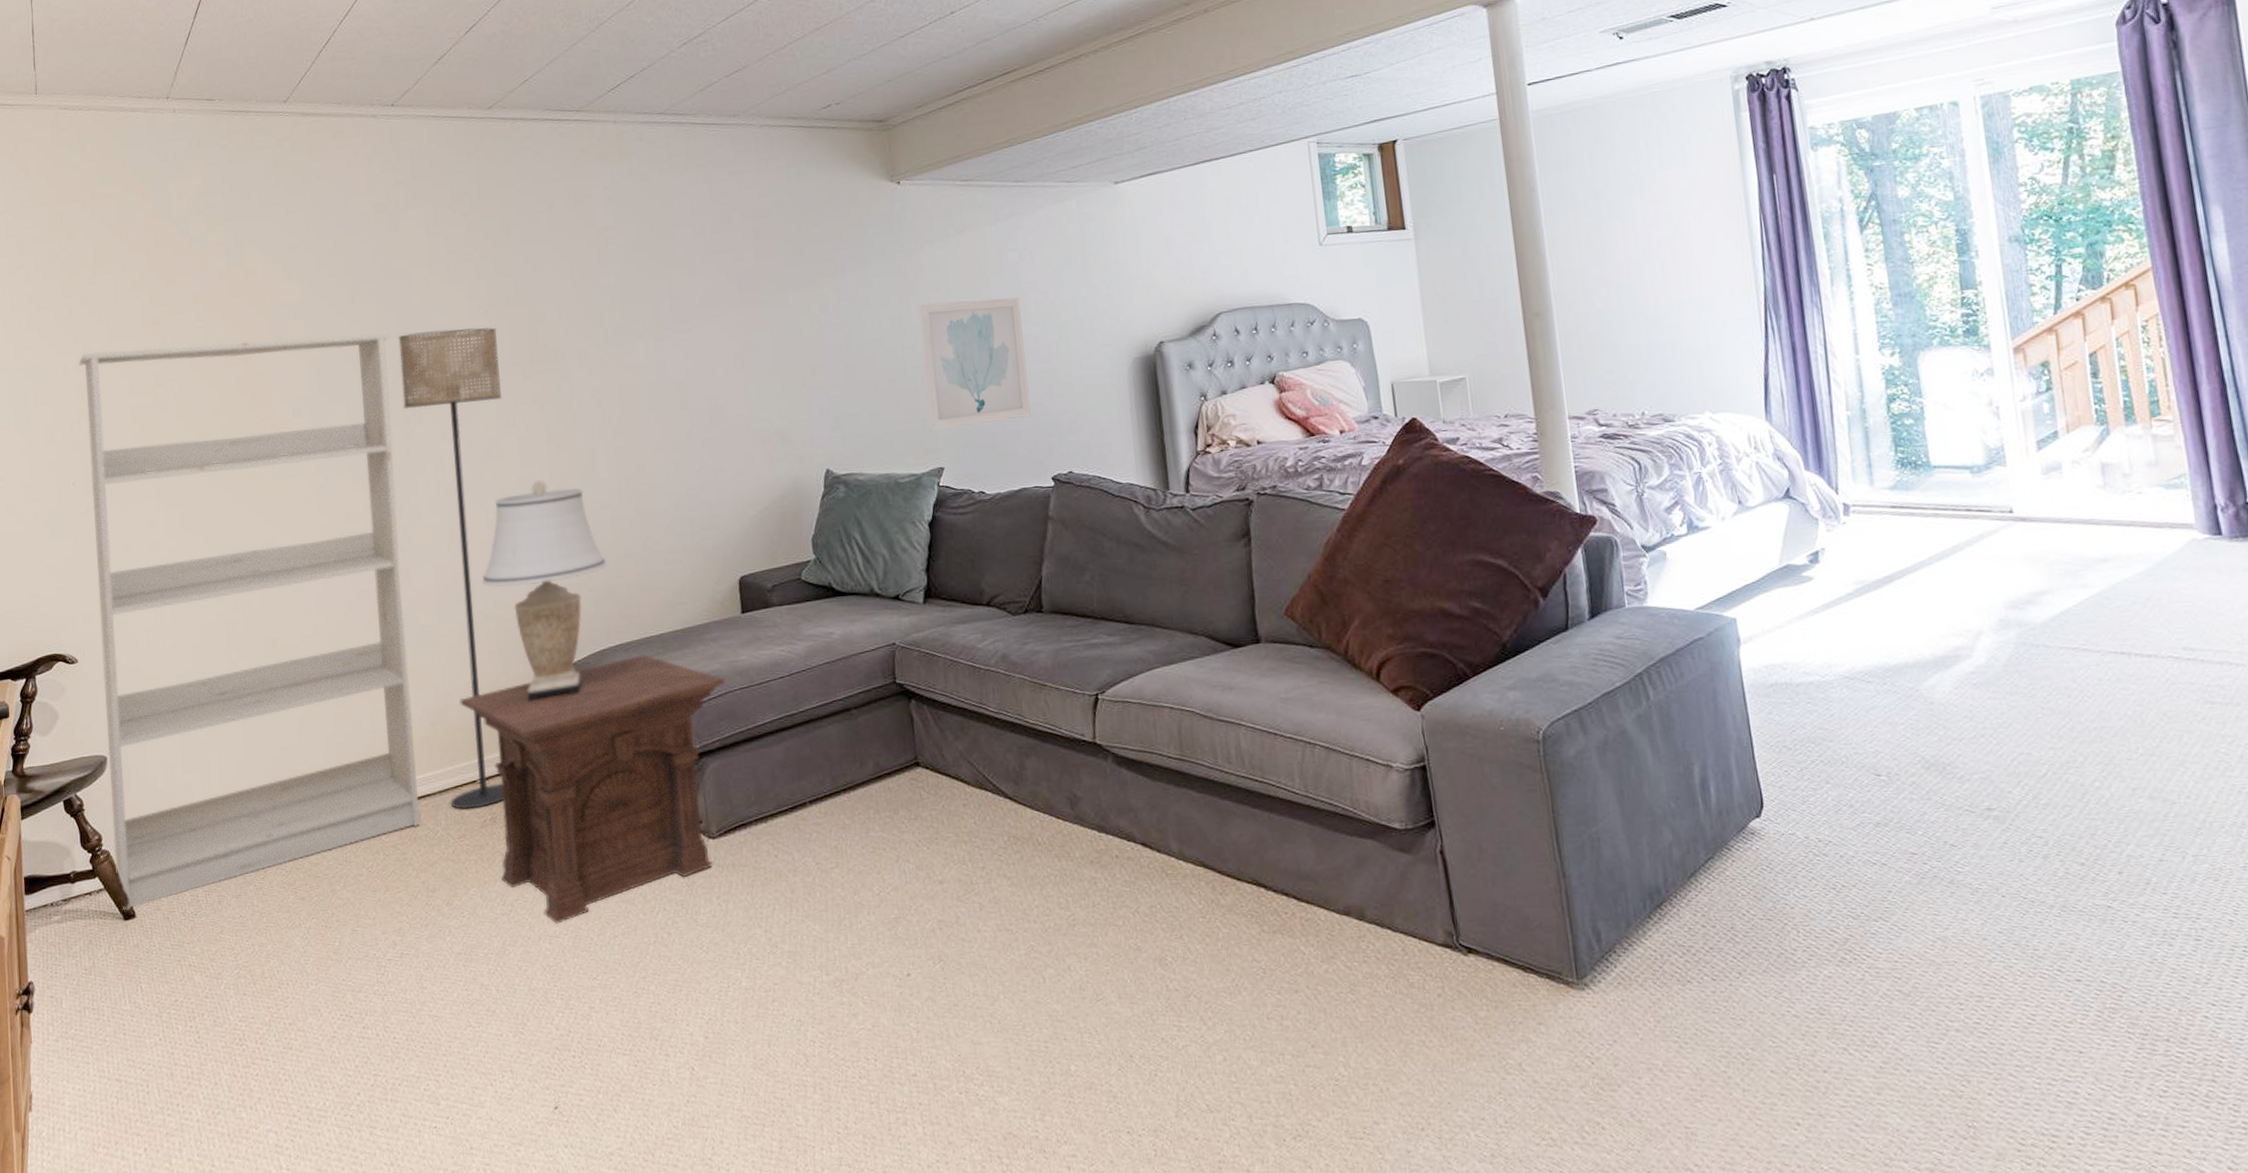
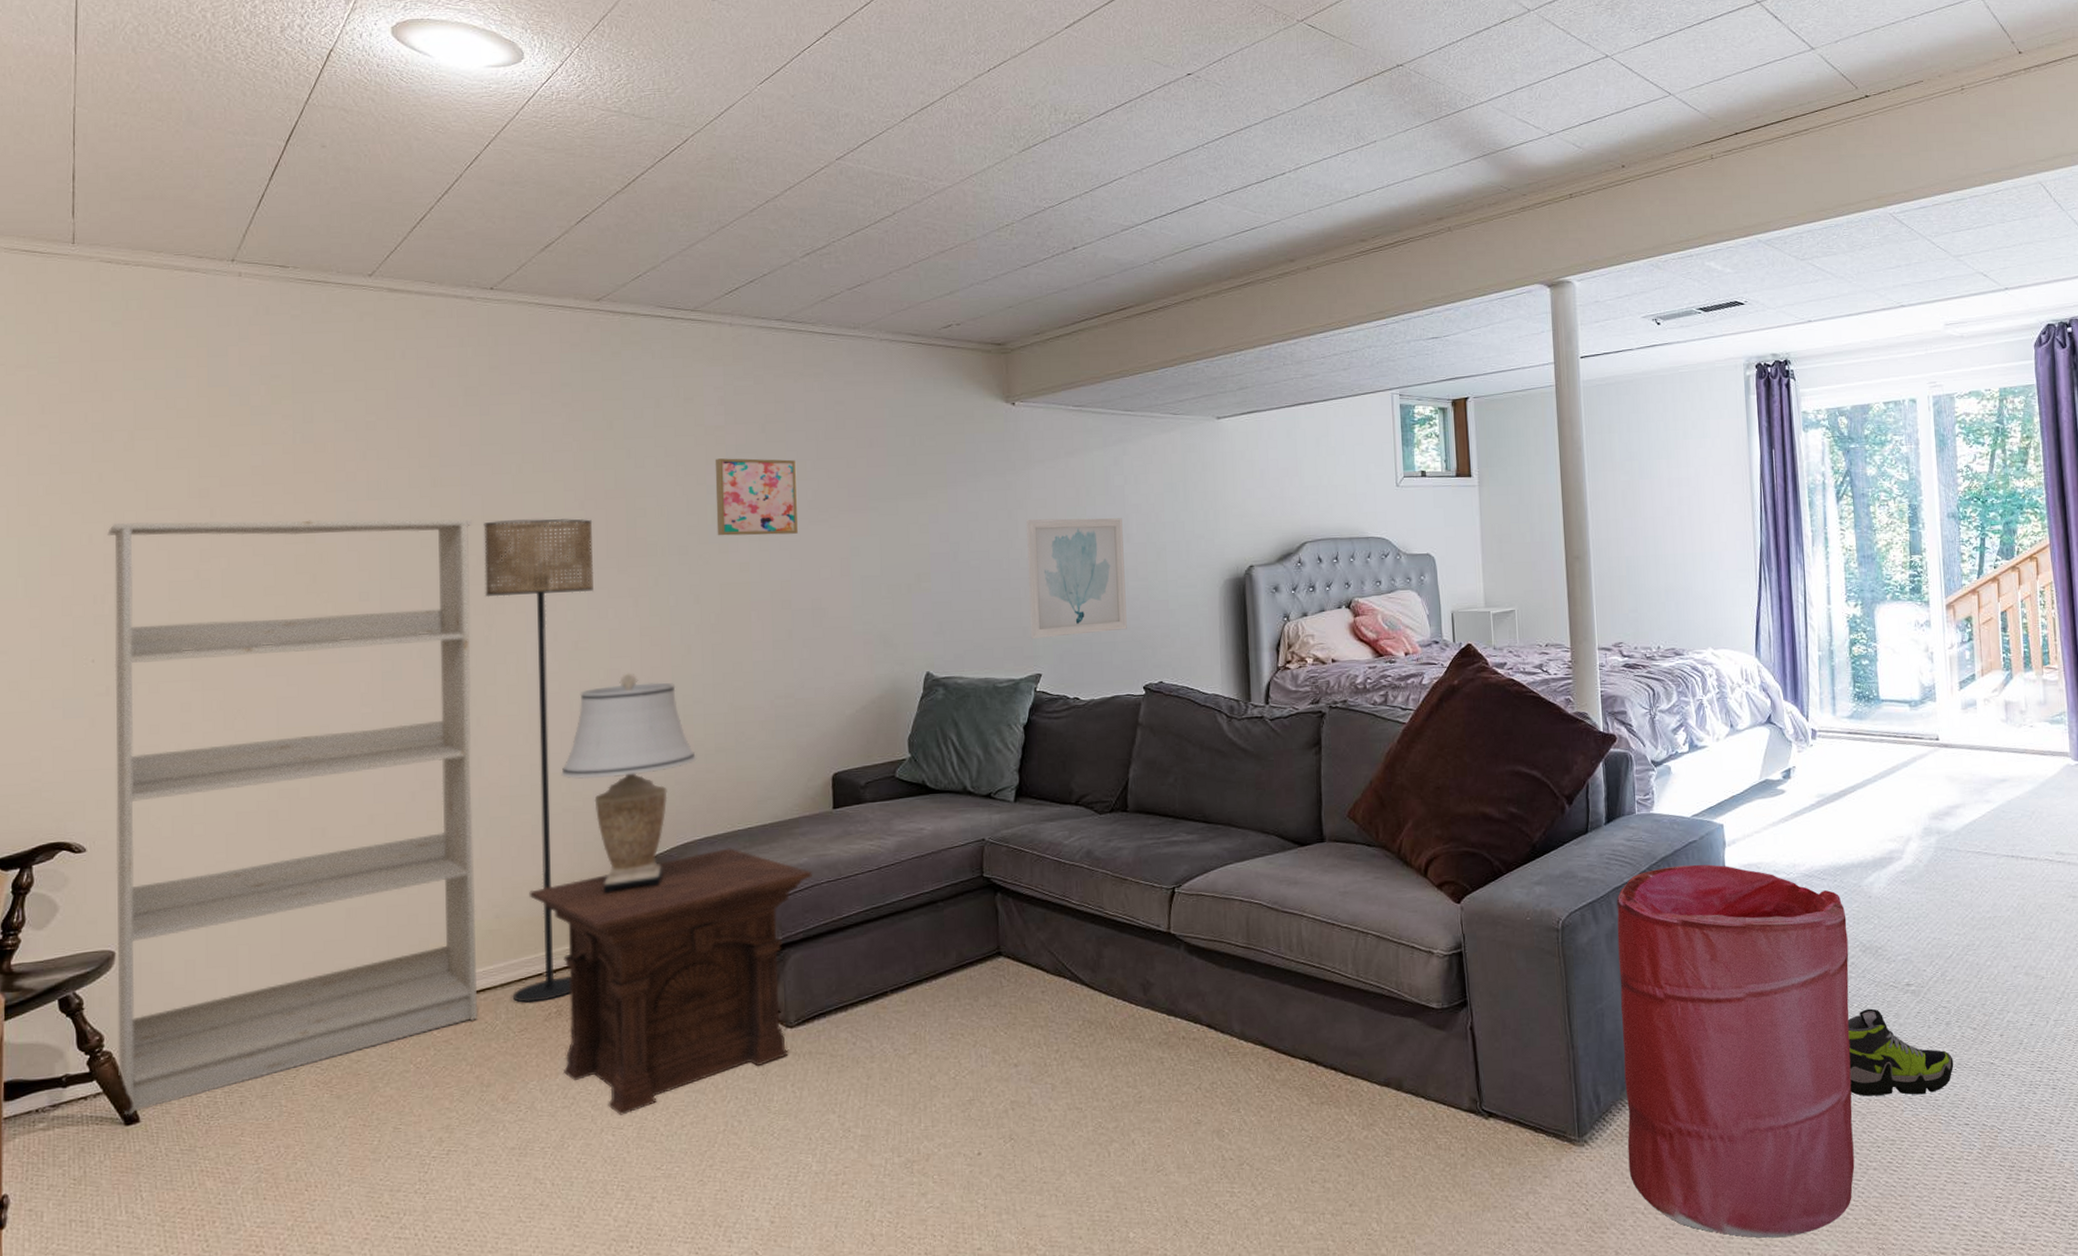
wall art: none [607,256,691,338] -> present [714,458,798,536]
laundry hamper: none [1608,665,1931,1107] -> present [1616,864,1855,1238]
shoe: none [1910,837,2057,943] -> present [1847,1008,1954,1096]

